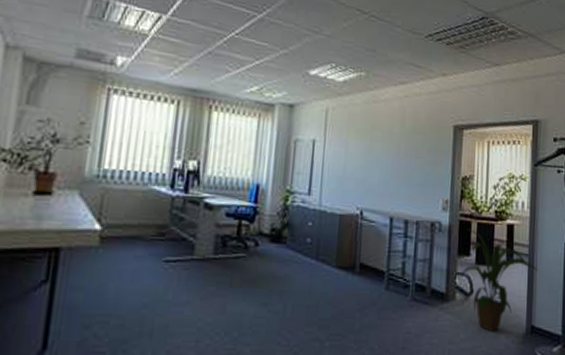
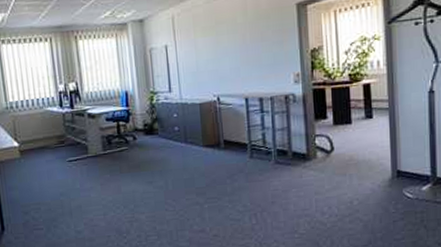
house plant: present [458,228,538,331] -> none [317,95,401,180]

